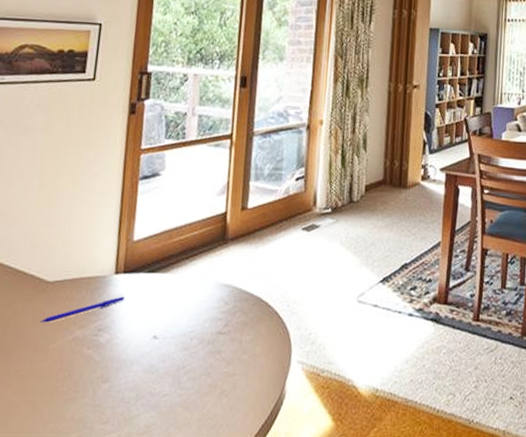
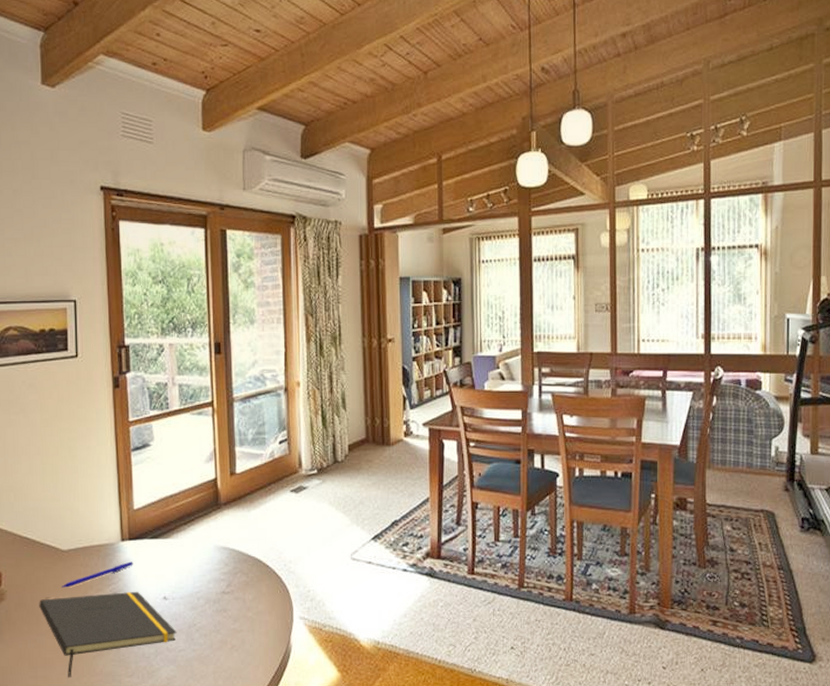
notepad: none [11,328,163,424] -> present [39,591,177,677]

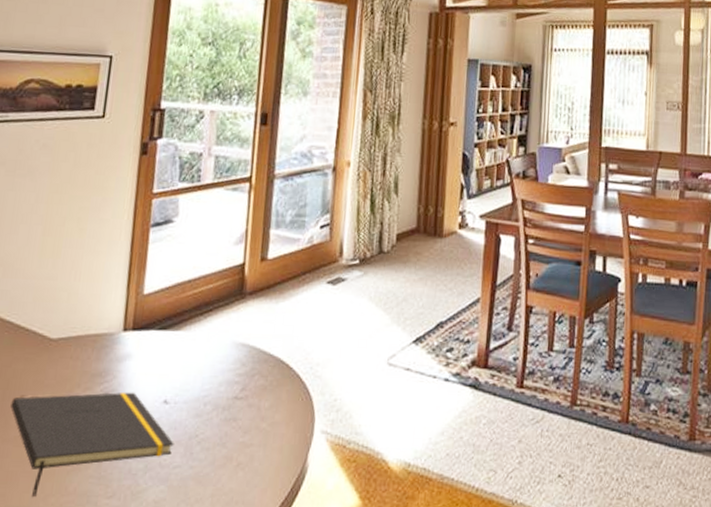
pen: present [62,561,133,588] -> none [43,356,134,385]

